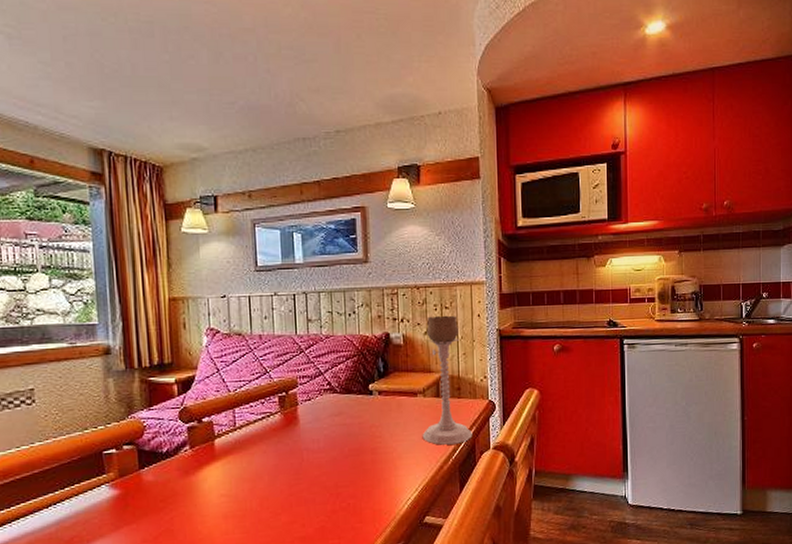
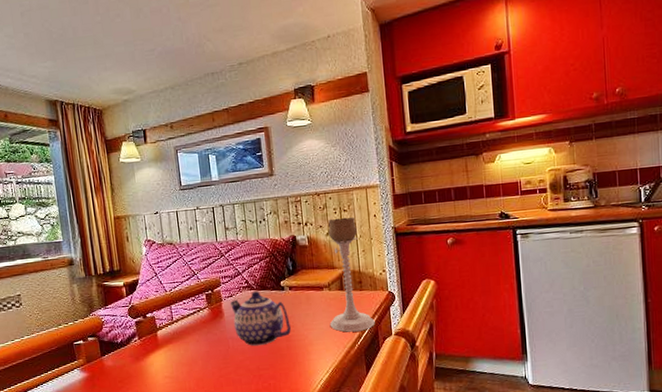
teapot: none [308,395,379,460] -> present [230,291,292,347]

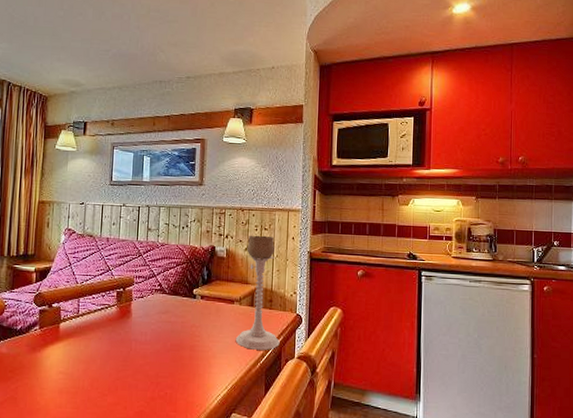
teapot: present [230,291,292,347] -> none [140,295,197,352]

